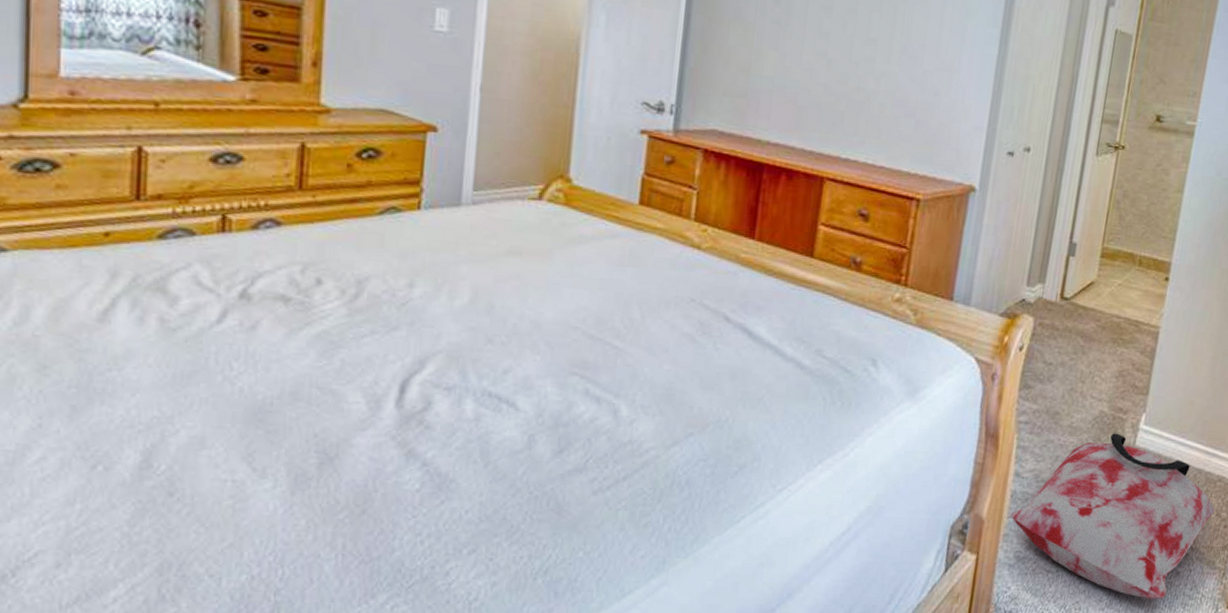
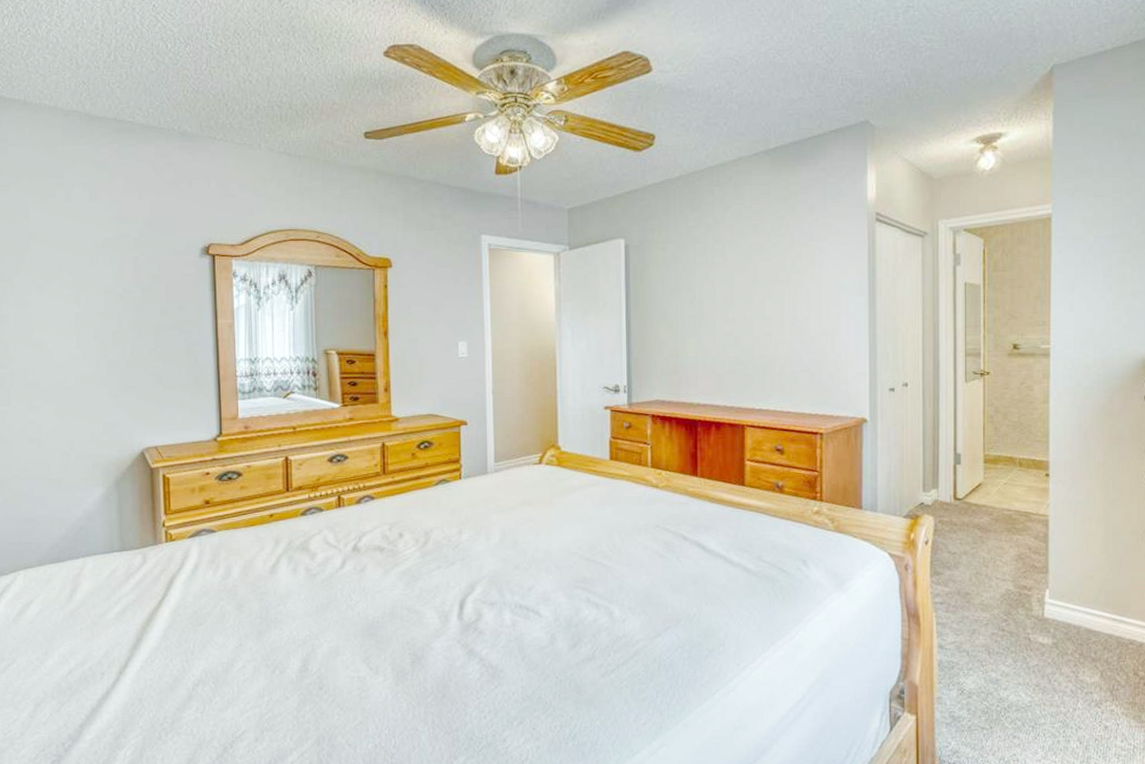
bag: present [1010,433,1216,599] -> none [940,607,1133,751]

